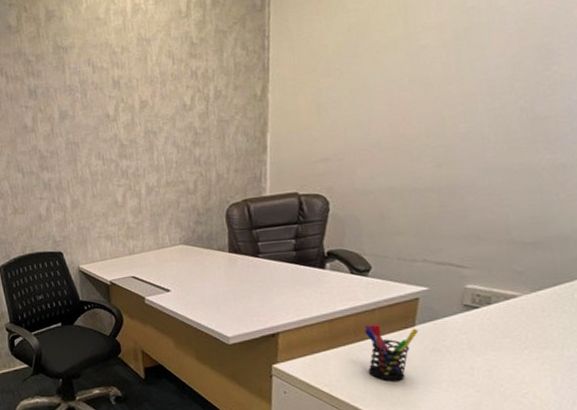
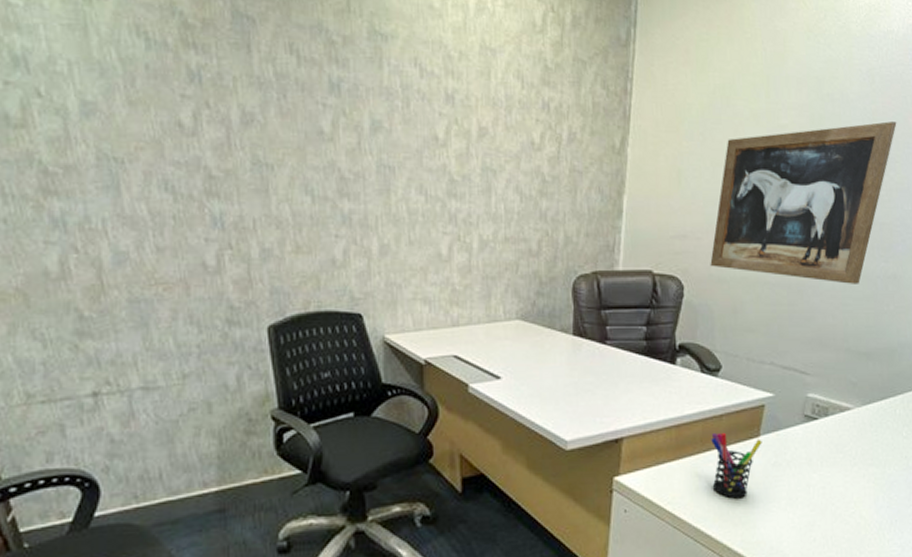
wall art: none [354,16,559,182] -> present [710,121,897,284]

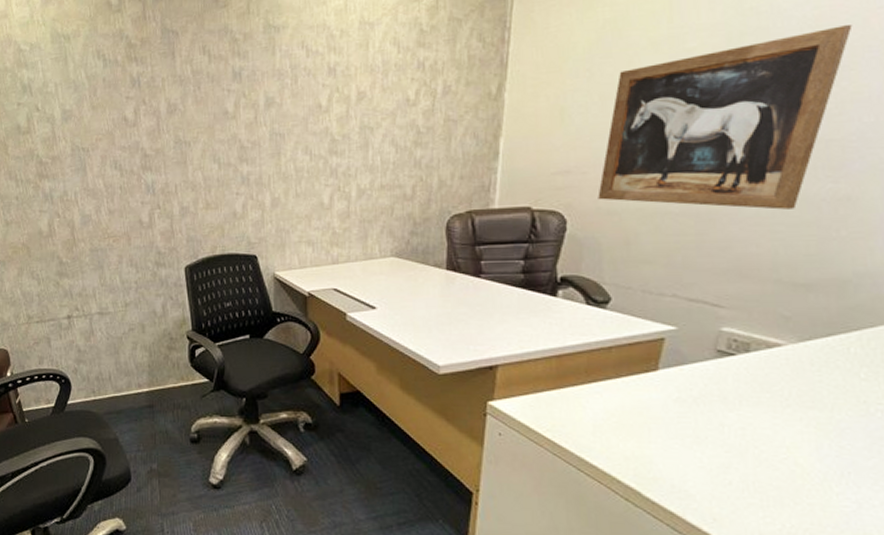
pen holder: present [711,432,762,499] -> none [598,364,661,432]

